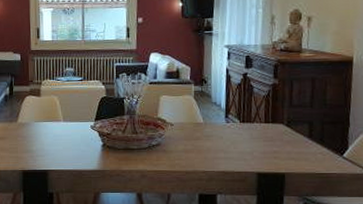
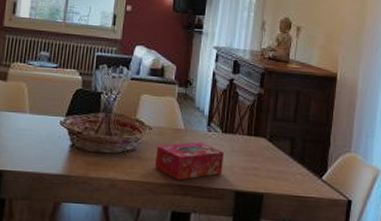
tissue box: none [179,133,244,167] -> present [154,142,224,180]

